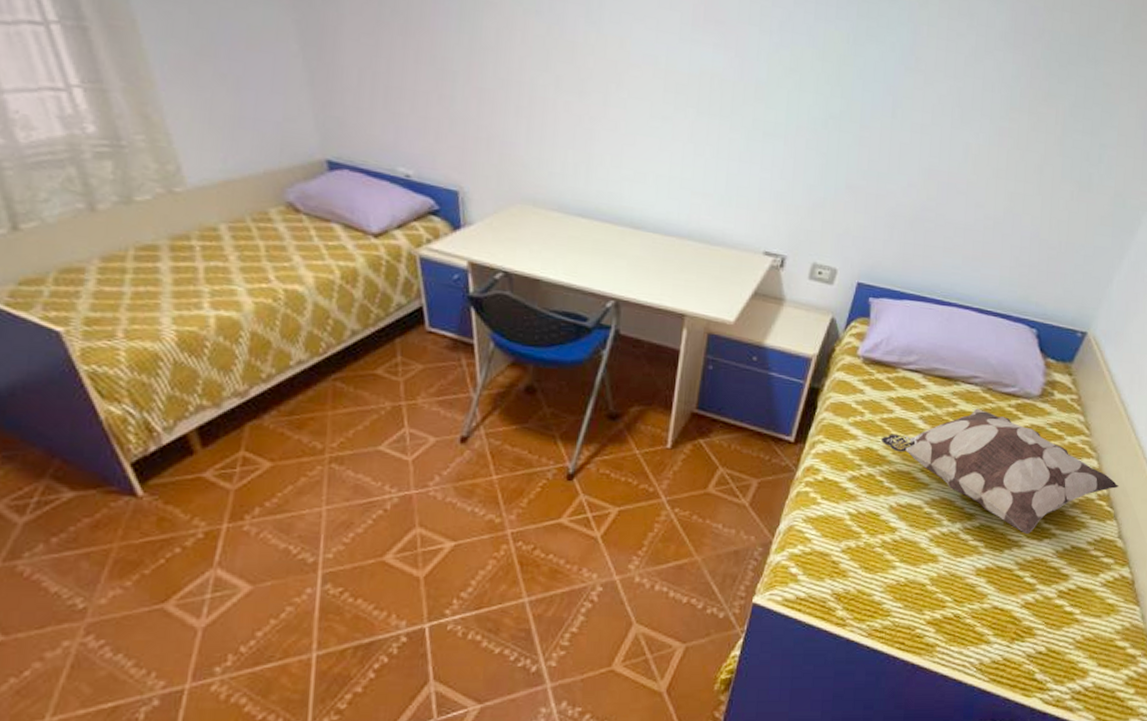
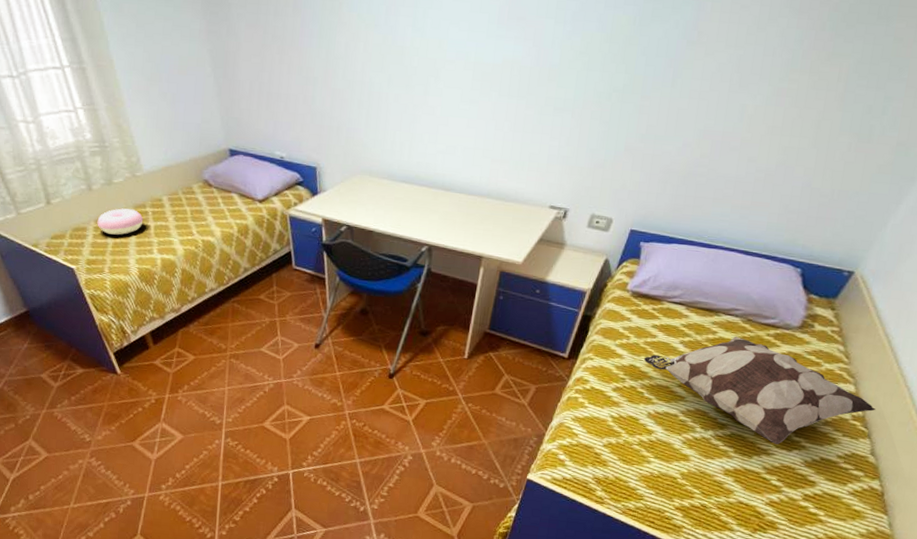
cushion: none [104,239,186,281] -> present [97,208,144,235]

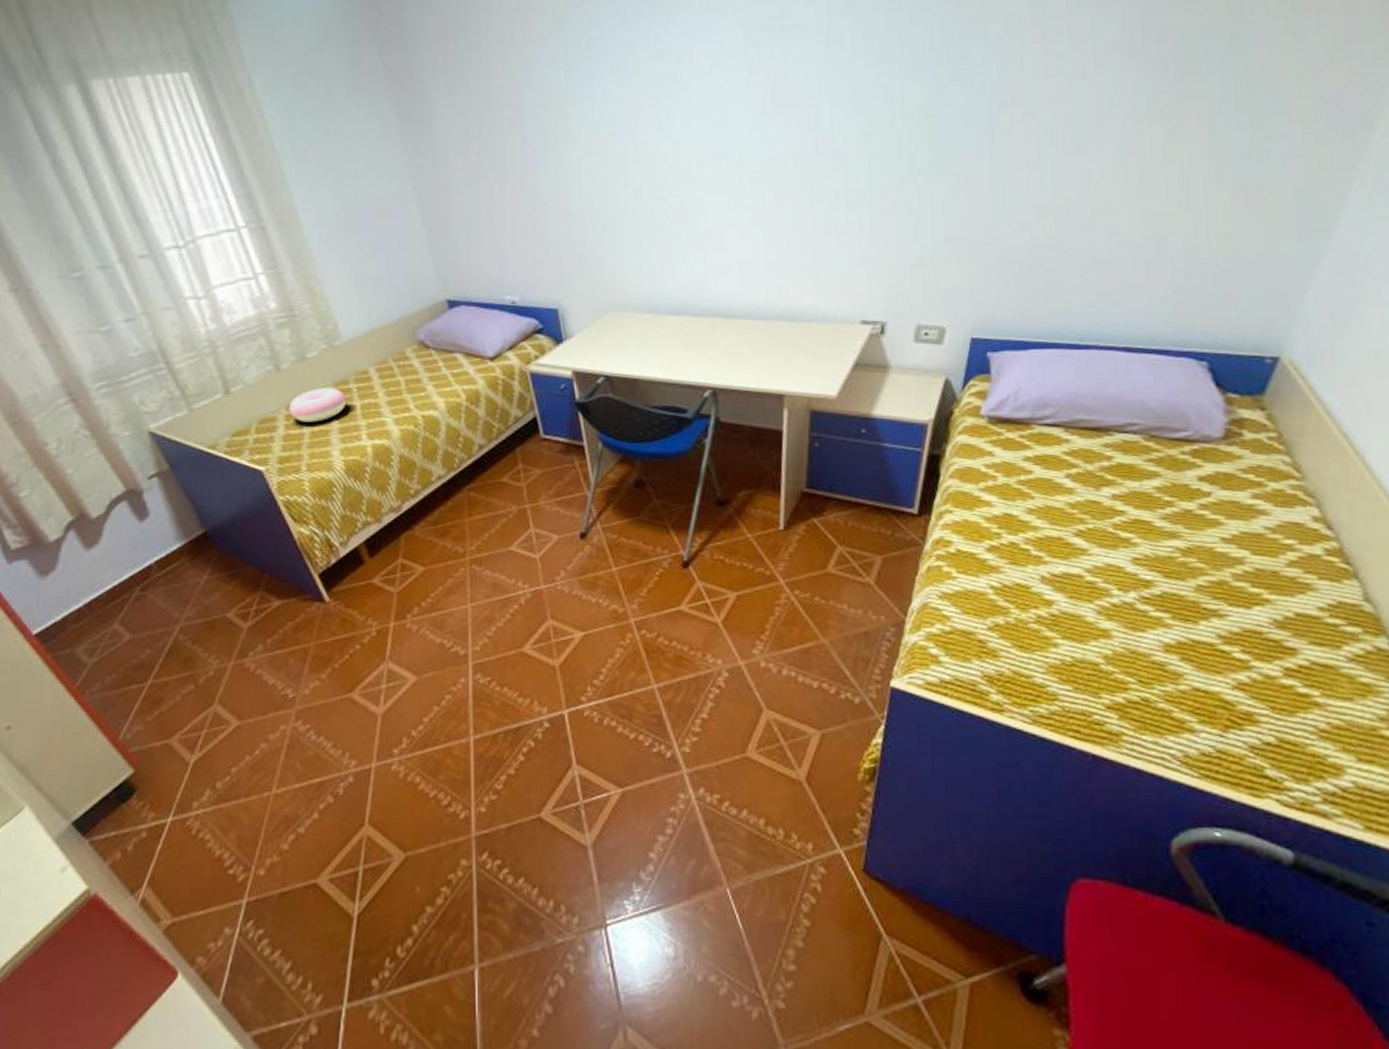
decorative pillow: present [643,336,875,444] -> none [1020,459,1355,601]

